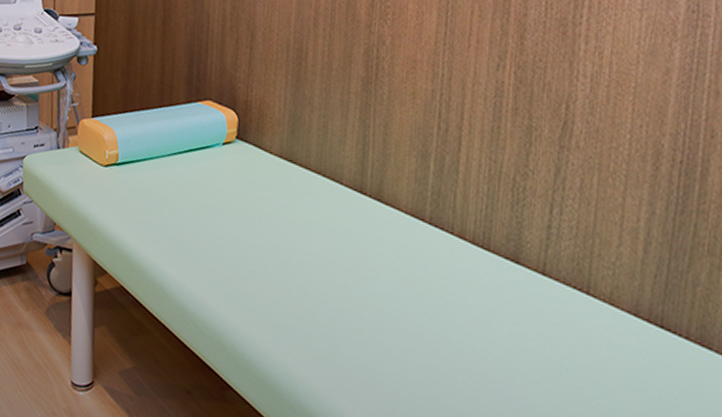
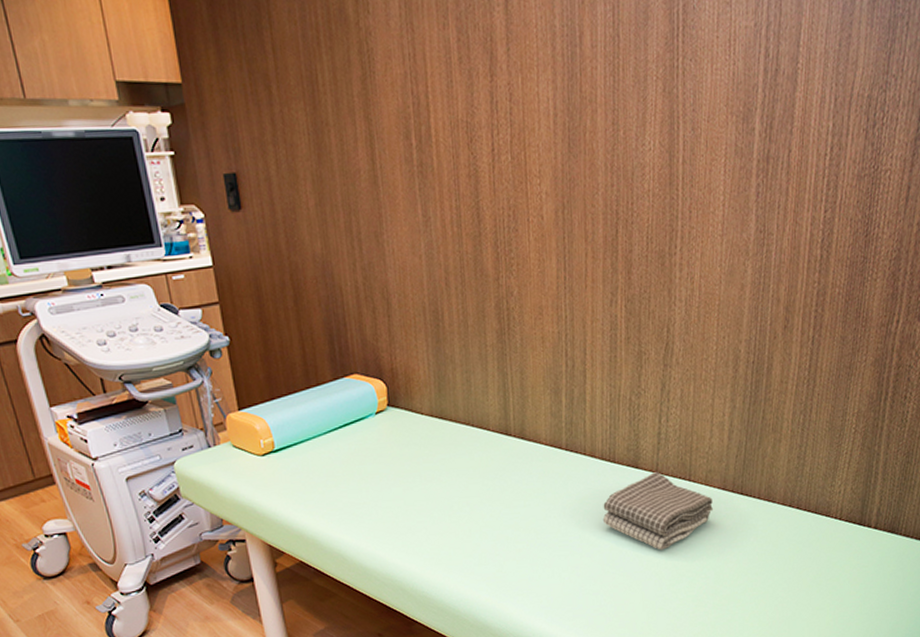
towel: none [468,273,619,377] -> present [602,472,713,550]

